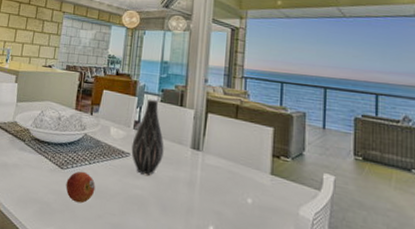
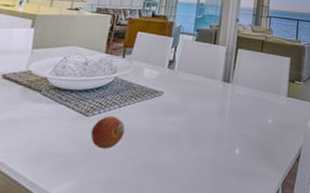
vase: present [131,99,164,176] -> none [164,38,198,111]

